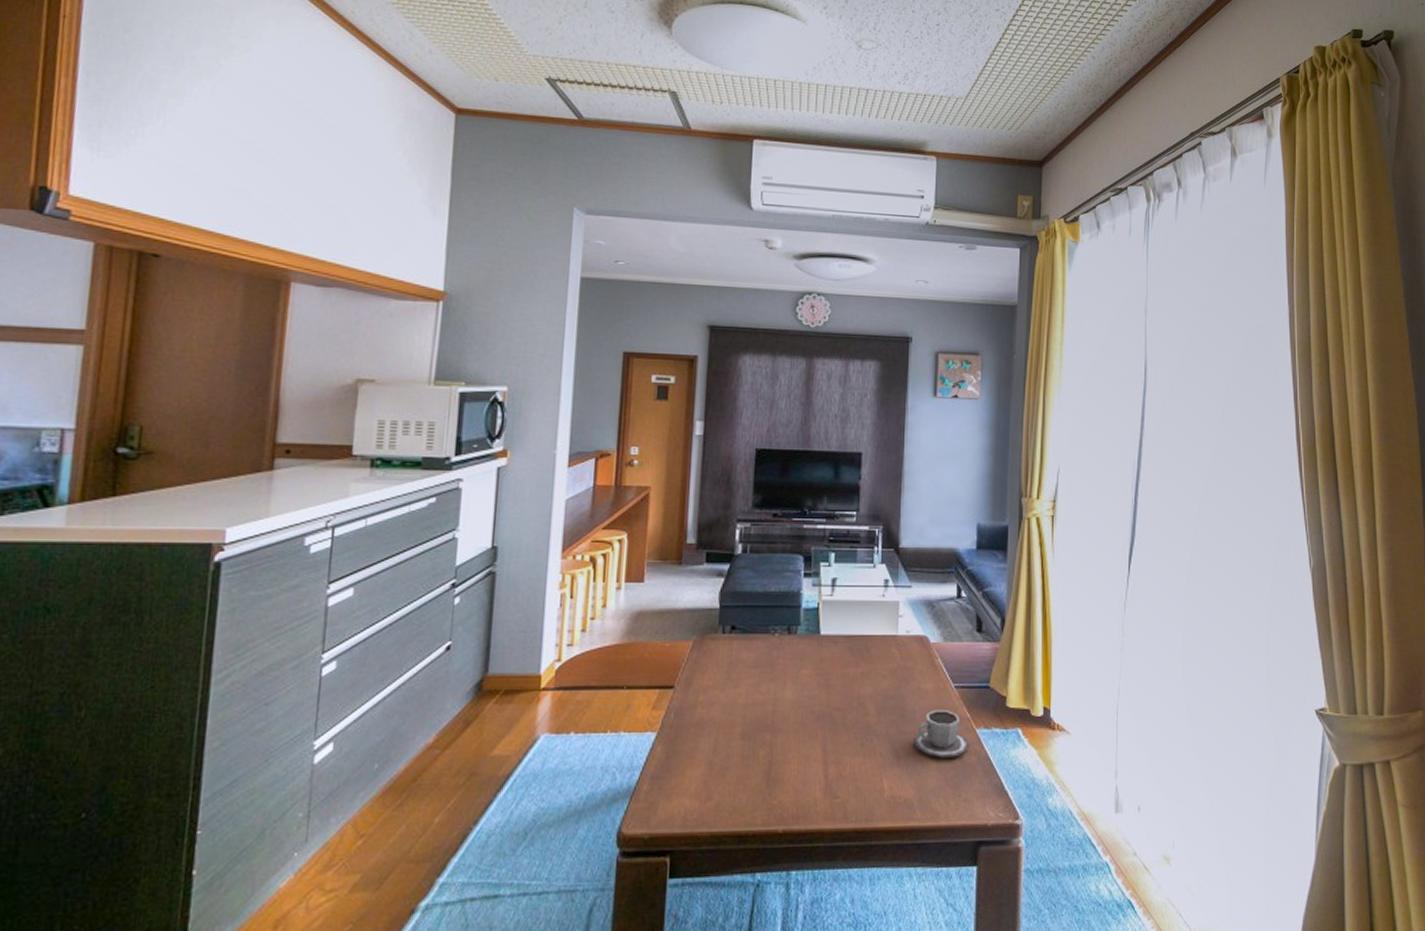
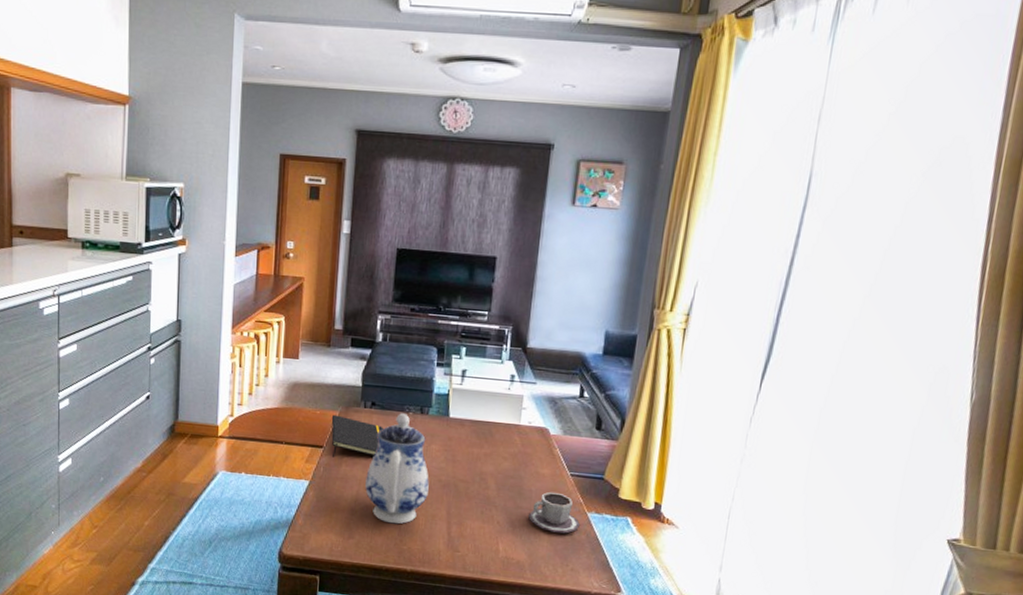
notepad: none [683,645,745,699] -> present [331,414,383,458]
teapot: none [725,635,801,774] -> present [365,413,429,524]

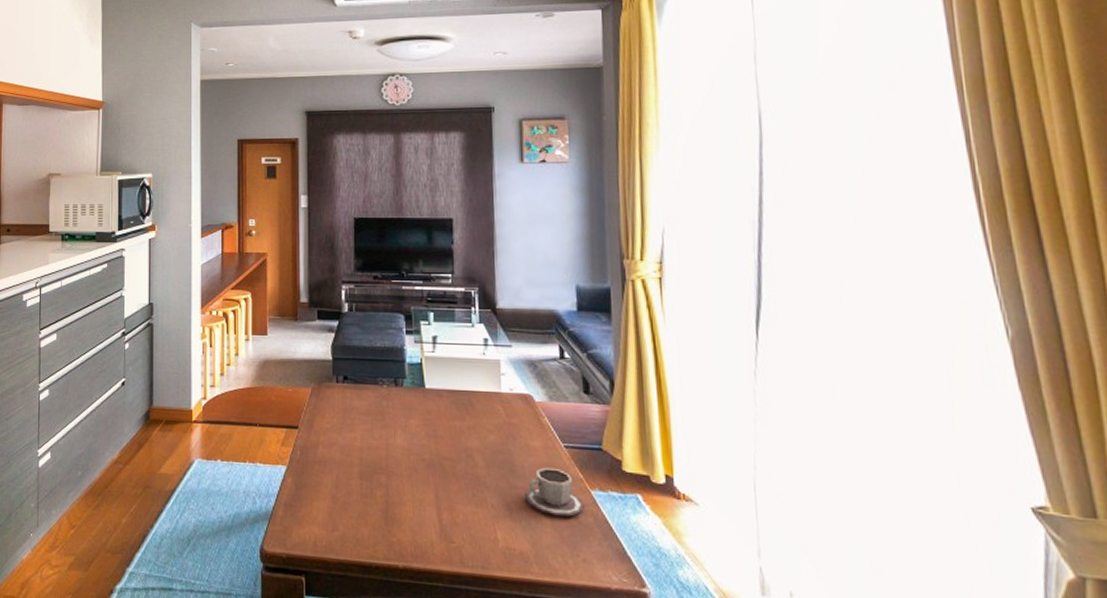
notepad: present [331,414,383,458] -> none [304,392,358,439]
teapot: present [365,413,429,524] -> none [345,386,412,512]

